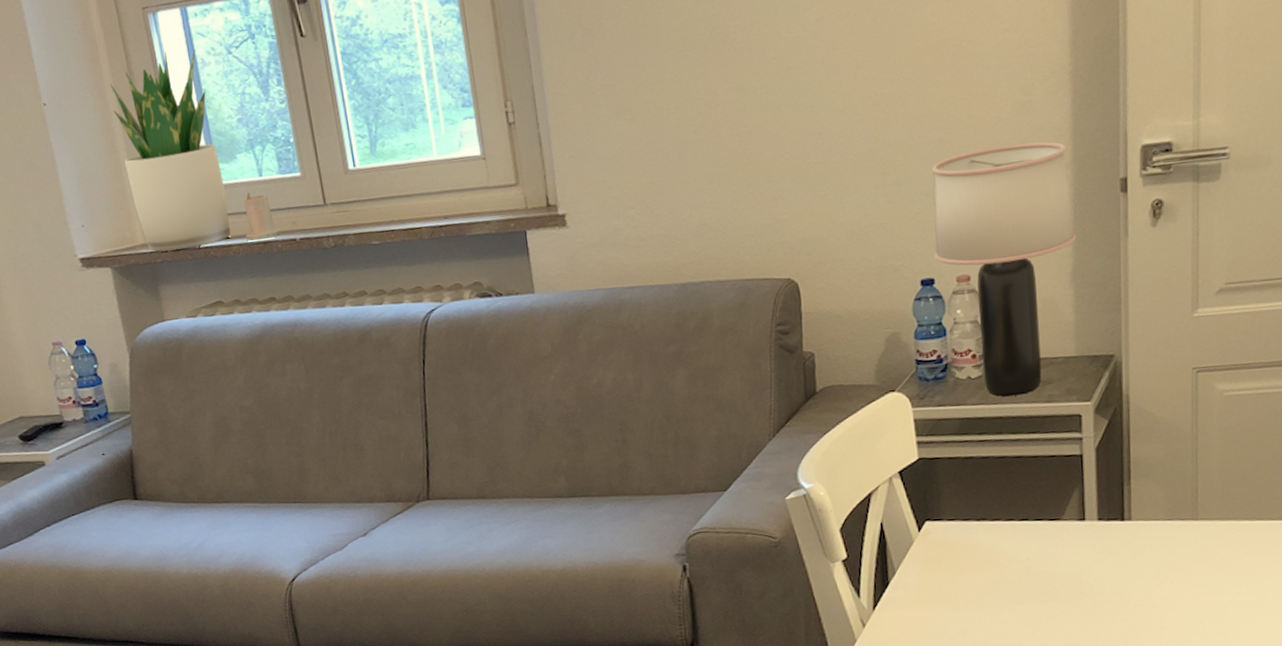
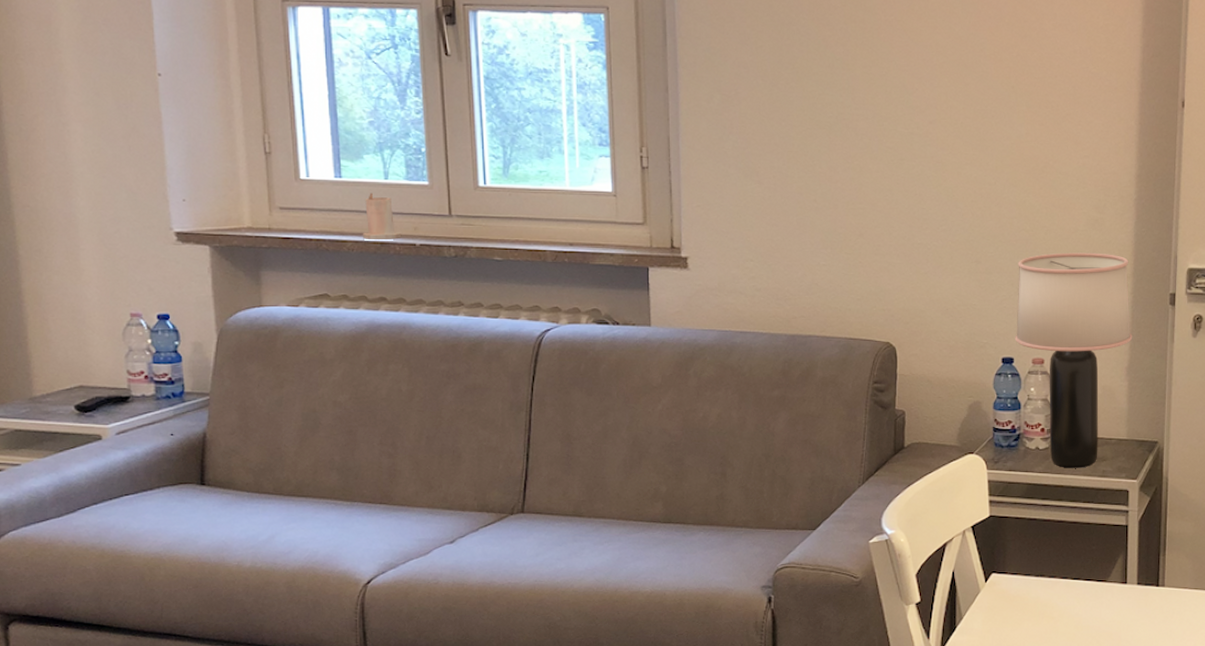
planter: present [110,49,231,253] -> none [235,45,347,239]

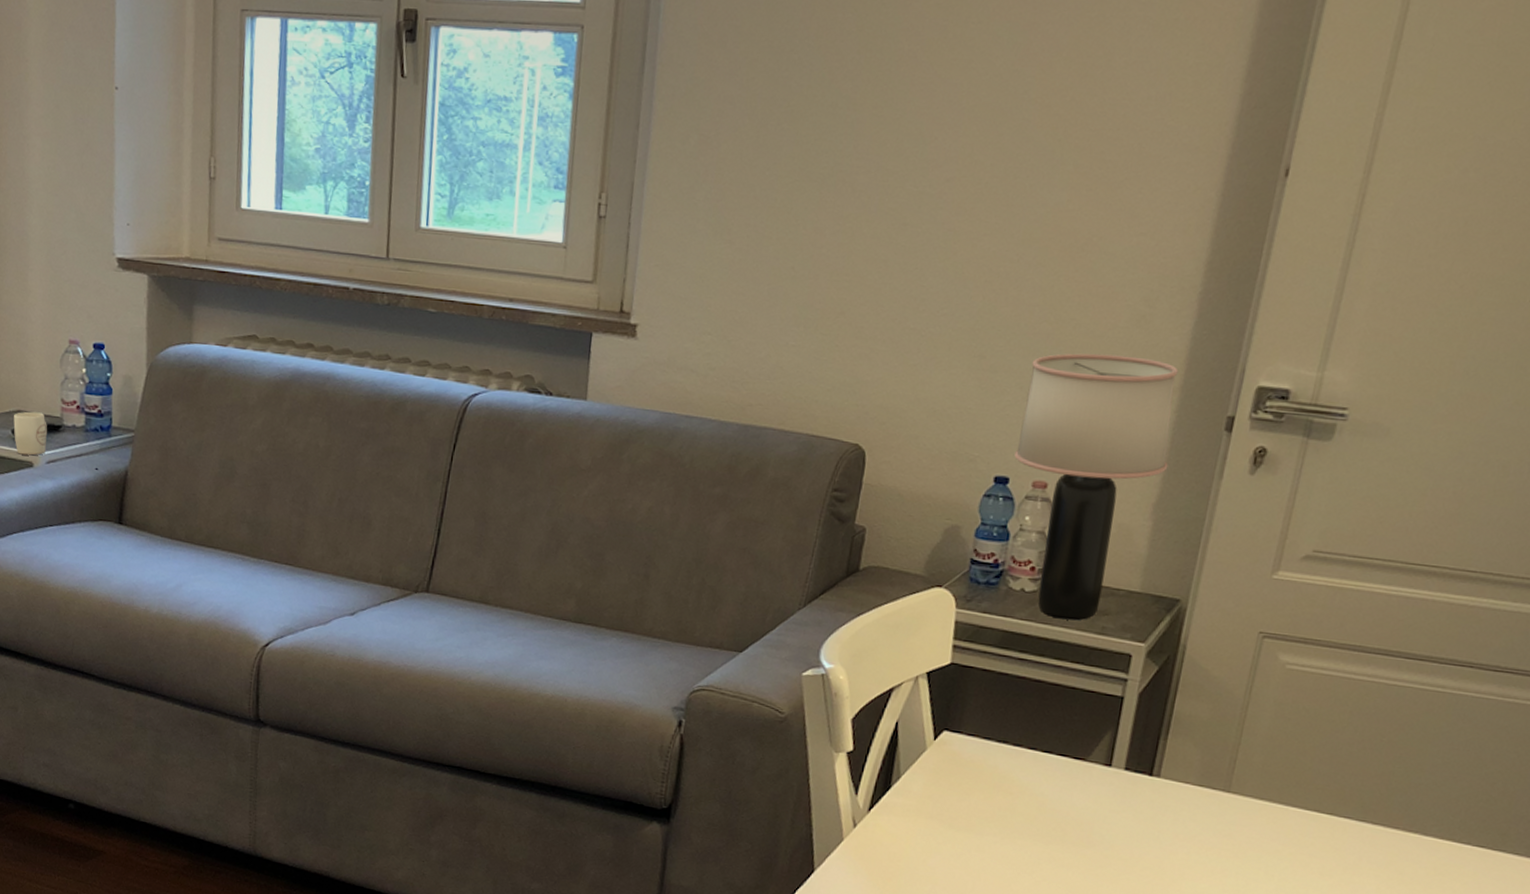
mug: none [76,386,115,429] -> present [13,411,48,456]
candle: present [362,192,402,241] -> none [296,228,336,282]

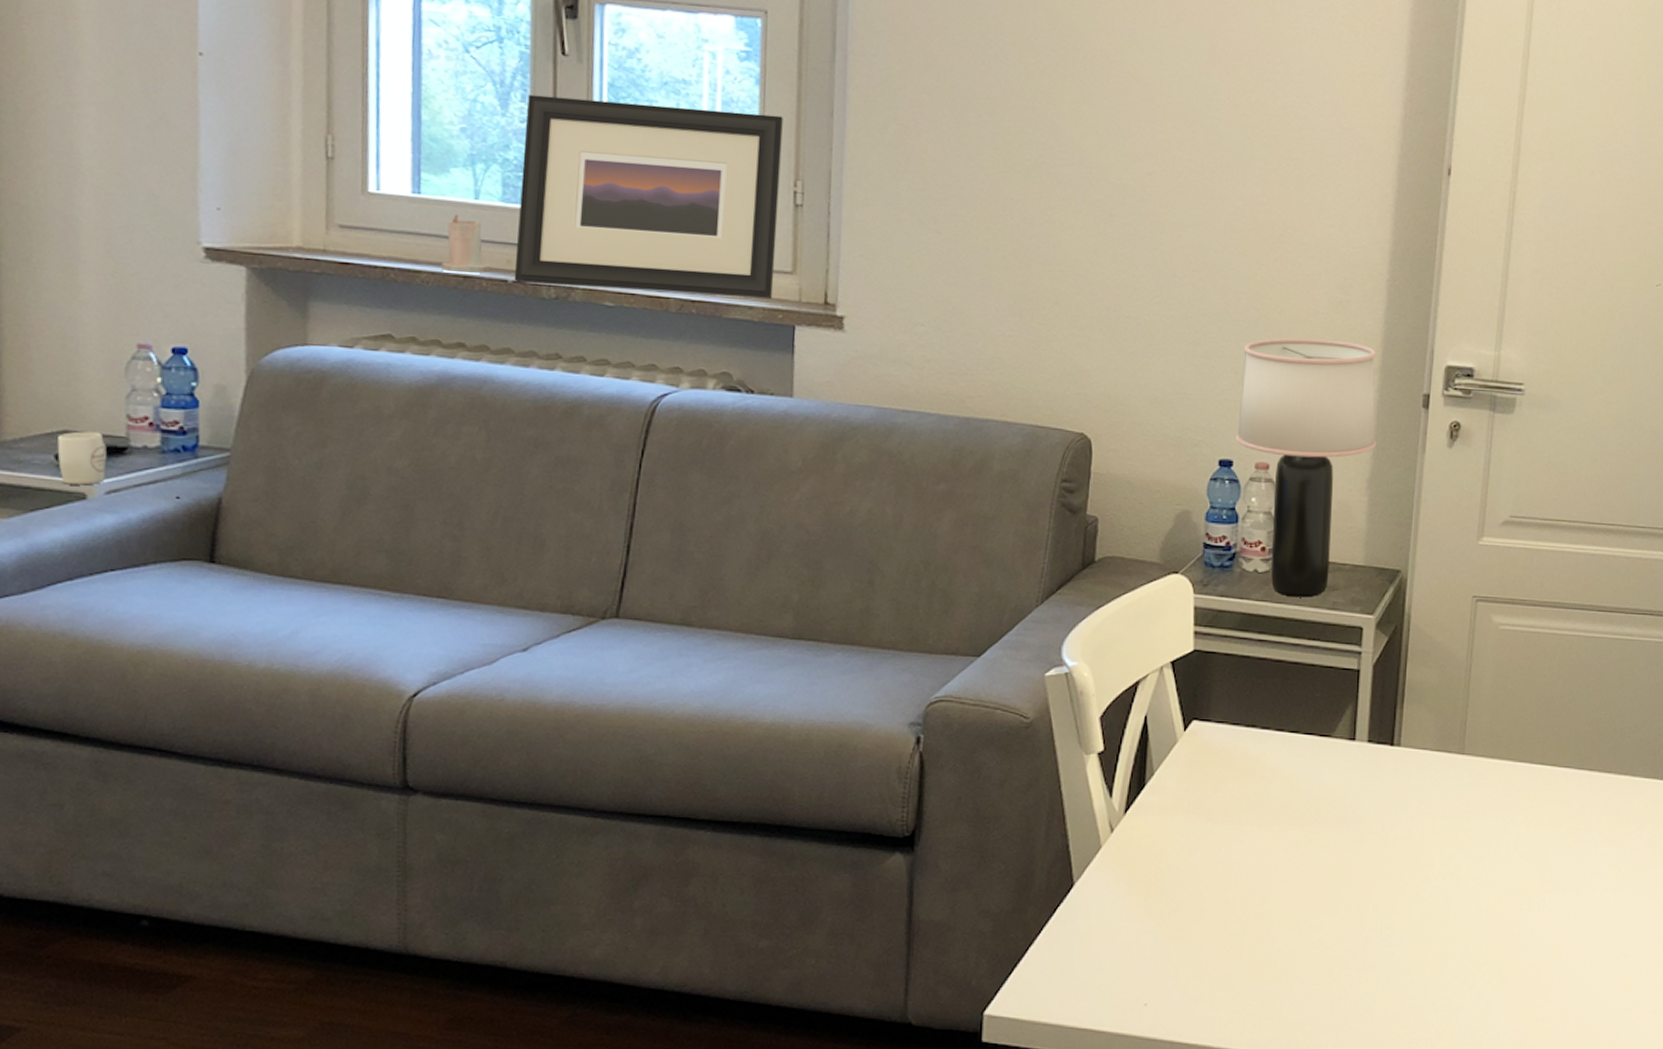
candle: none [296,228,336,282] -> present [440,214,491,274]
picture frame: none [354,115,593,308] -> present [514,94,783,300]

